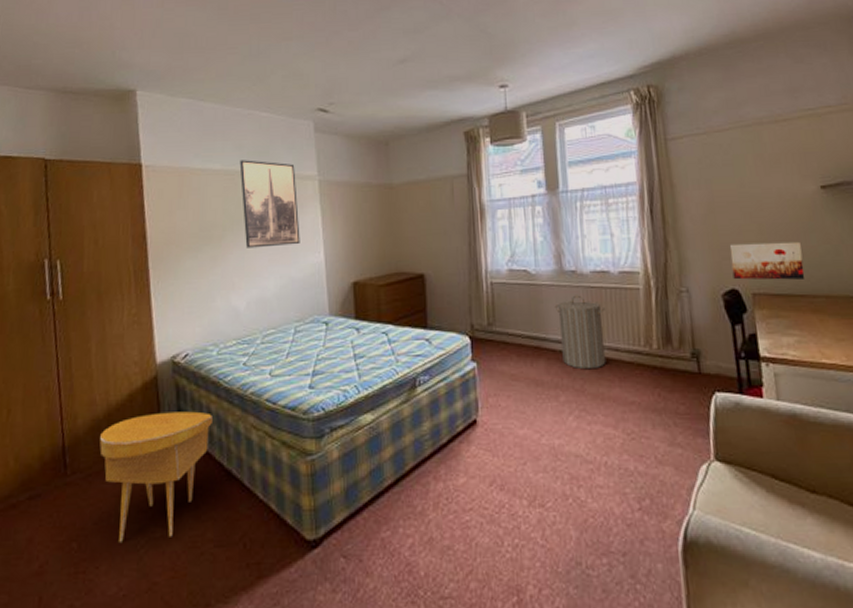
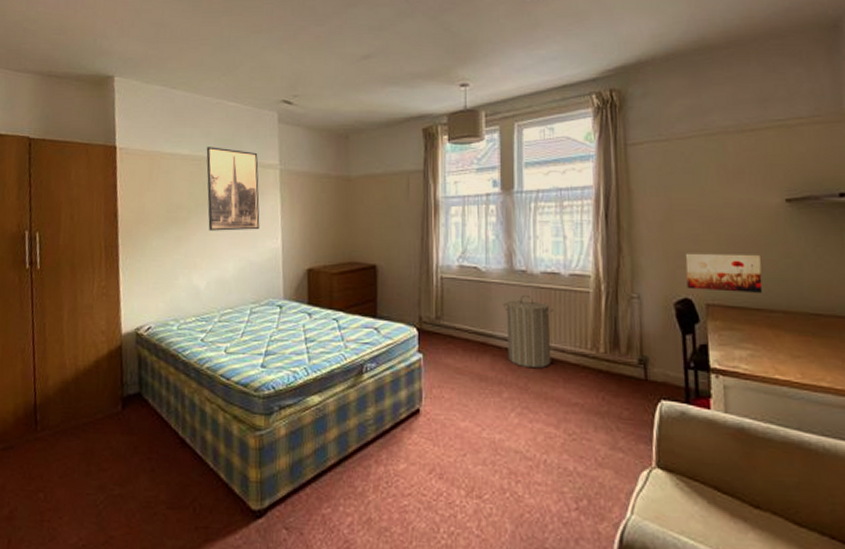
side table: present [99,411,212,544] -> none [67,380,170,498]

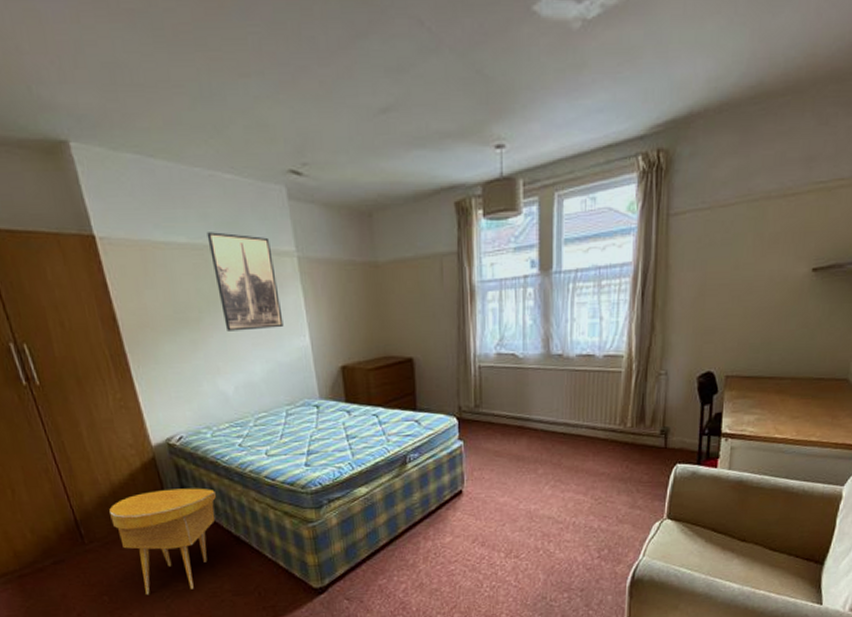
side table: none [67,380,170,498] -> present [108,488,216,596]
laundry hamper: present [503,294,553,369] -> none [539,378,587,446]
wall art: present [685,253,763,293] -> none [711,325,780,363]

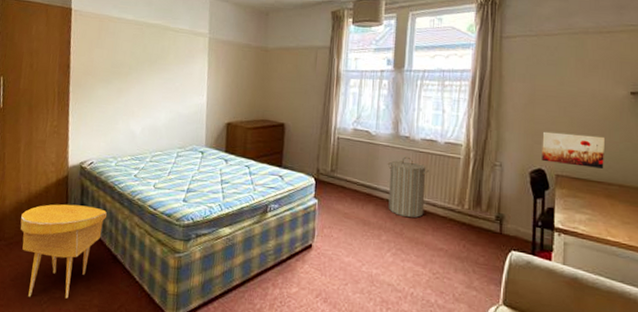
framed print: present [207,232,284,331] -> none [146,14,191,88]
laundry hamper: none [539,378,587,446] -> present [387,156,429,218]
wall art: none [711,325,780,363] -> present [541,131,605,169]

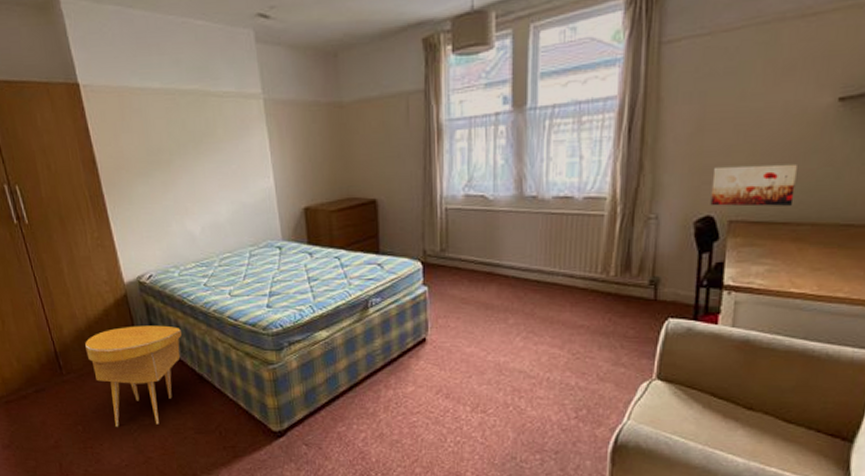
laundry hamper: present [387,156,429,218] -> none [511,221,564,295]

